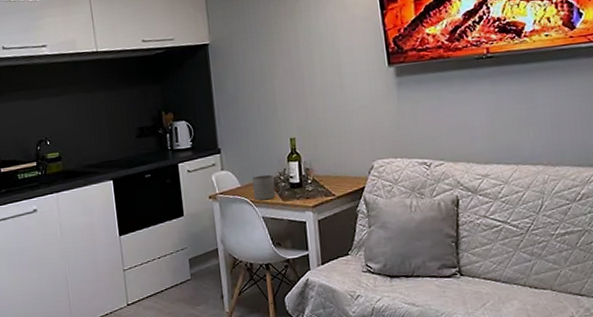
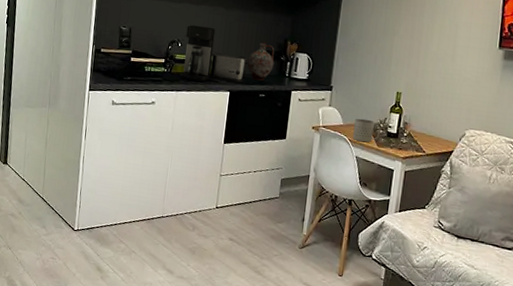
coffee maker: none [51,116,89,179] -> present [180,25,216,83]
toaster: none [84,138,127,172] -> present [209,52,250,84]
ceramic jug: none [123,118,153,162] -> present [247,41,275,82]

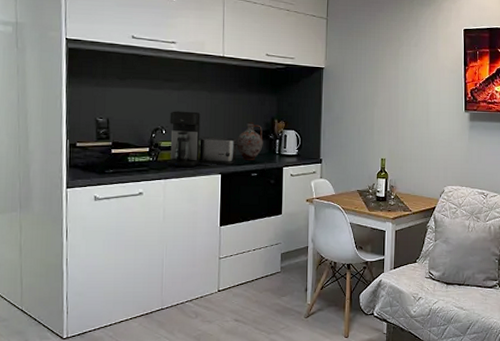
mug: present [352,118,381,143] -> none [345,186,370,209]

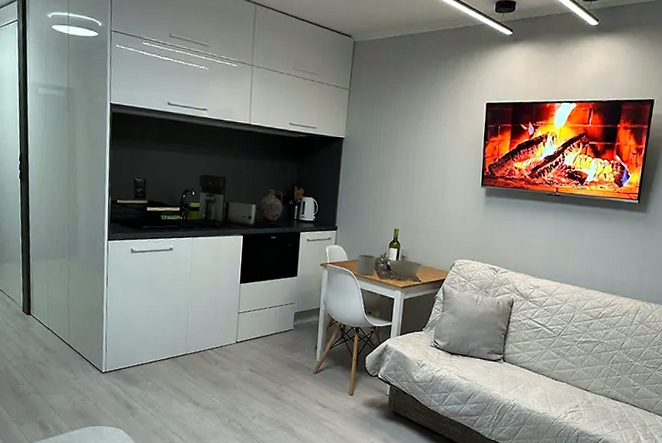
mug: none [345,186,370,209] -> present [356,254,382,276]
bowl: none [378,190,412,208] -> present [389,259,423,278]

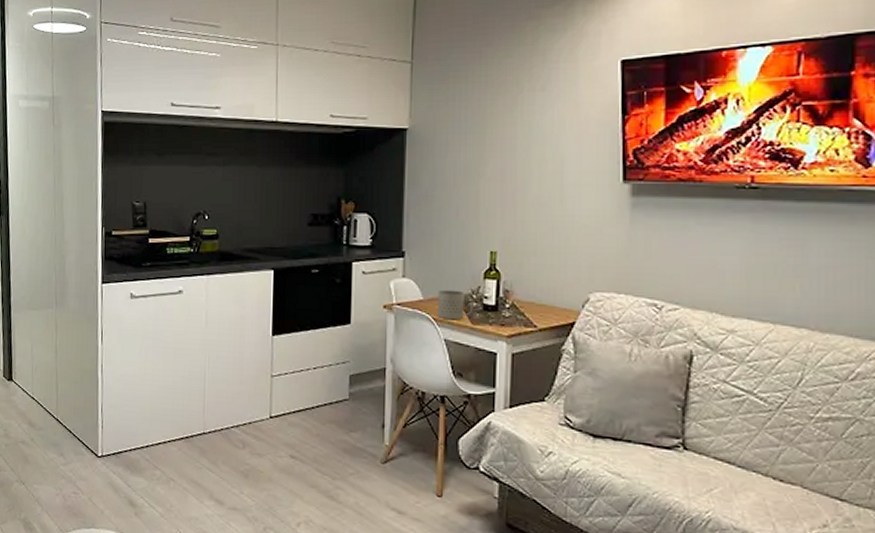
coffee maker: present [195,174,227,228] -> none [210,191,249,262]
toaster: present [223,199,261,228] -> none [246,222,296,259]
ceramic jug: present [258,188,283,225] -> none [292,203,327,254]
bowl: present [389,259,423,278] -> none [485,296,538,322]

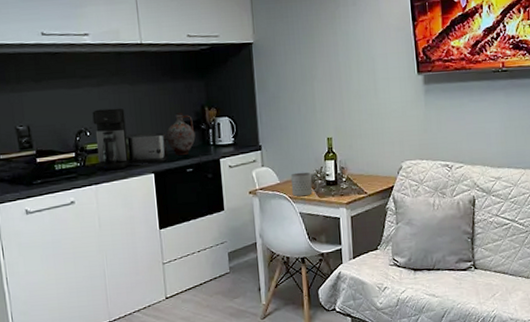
coffee maker: none [210,191,249,262] -> present [92,108,129,171]
toaster: none [246,222,296,259] -> present [126,132,170,164]
ceramic jug: none [292,203,327,254] -> present [165,113,196,156]

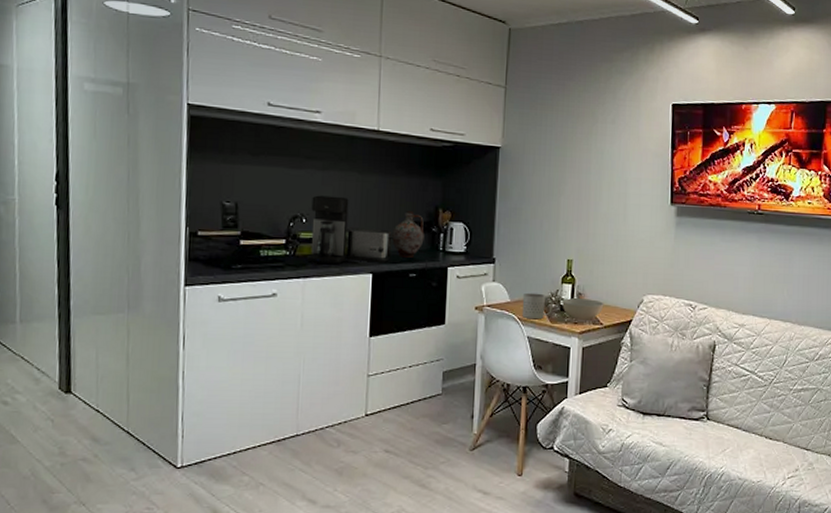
bowl: none [327,171,366,192] -> present [562,298,604,320]

